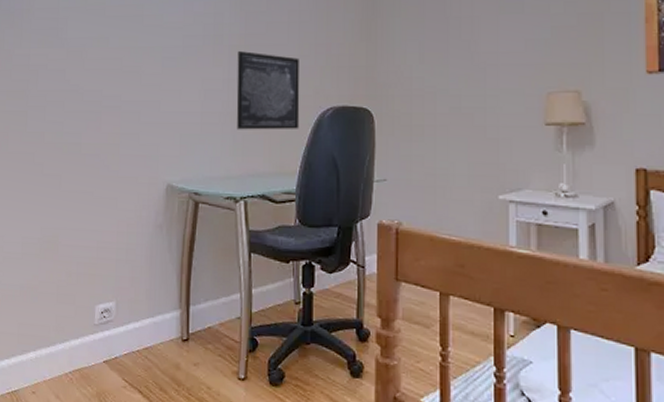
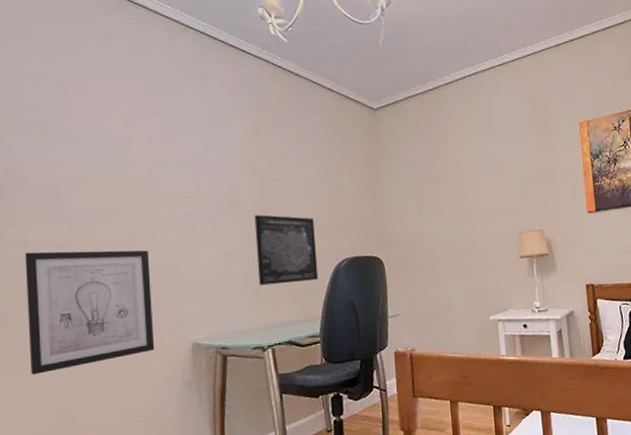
wall art: none [24,76,134,197] -> present [24,250,155,375]

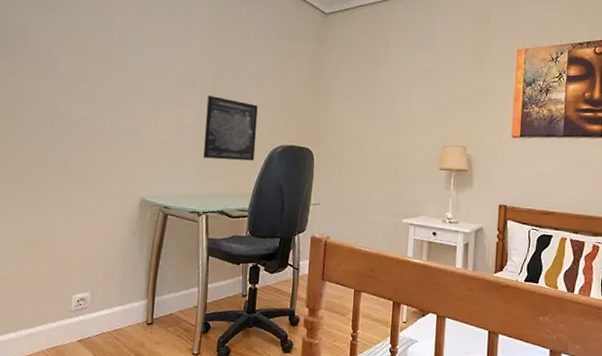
wall art: present [24,250,155,375] -> none [11,100,116,204]

